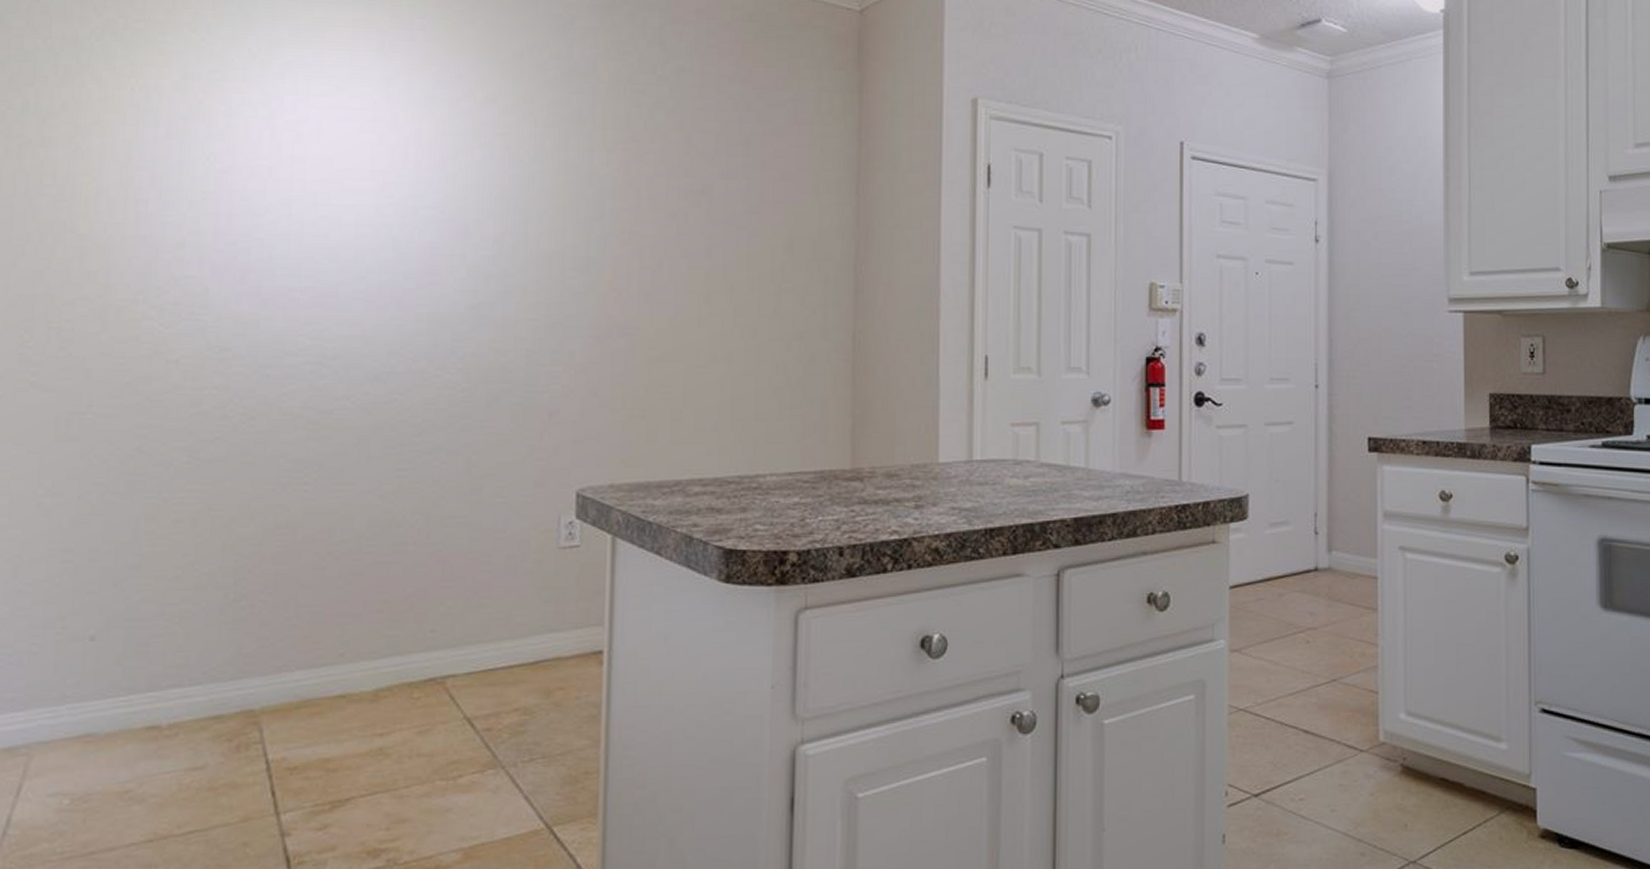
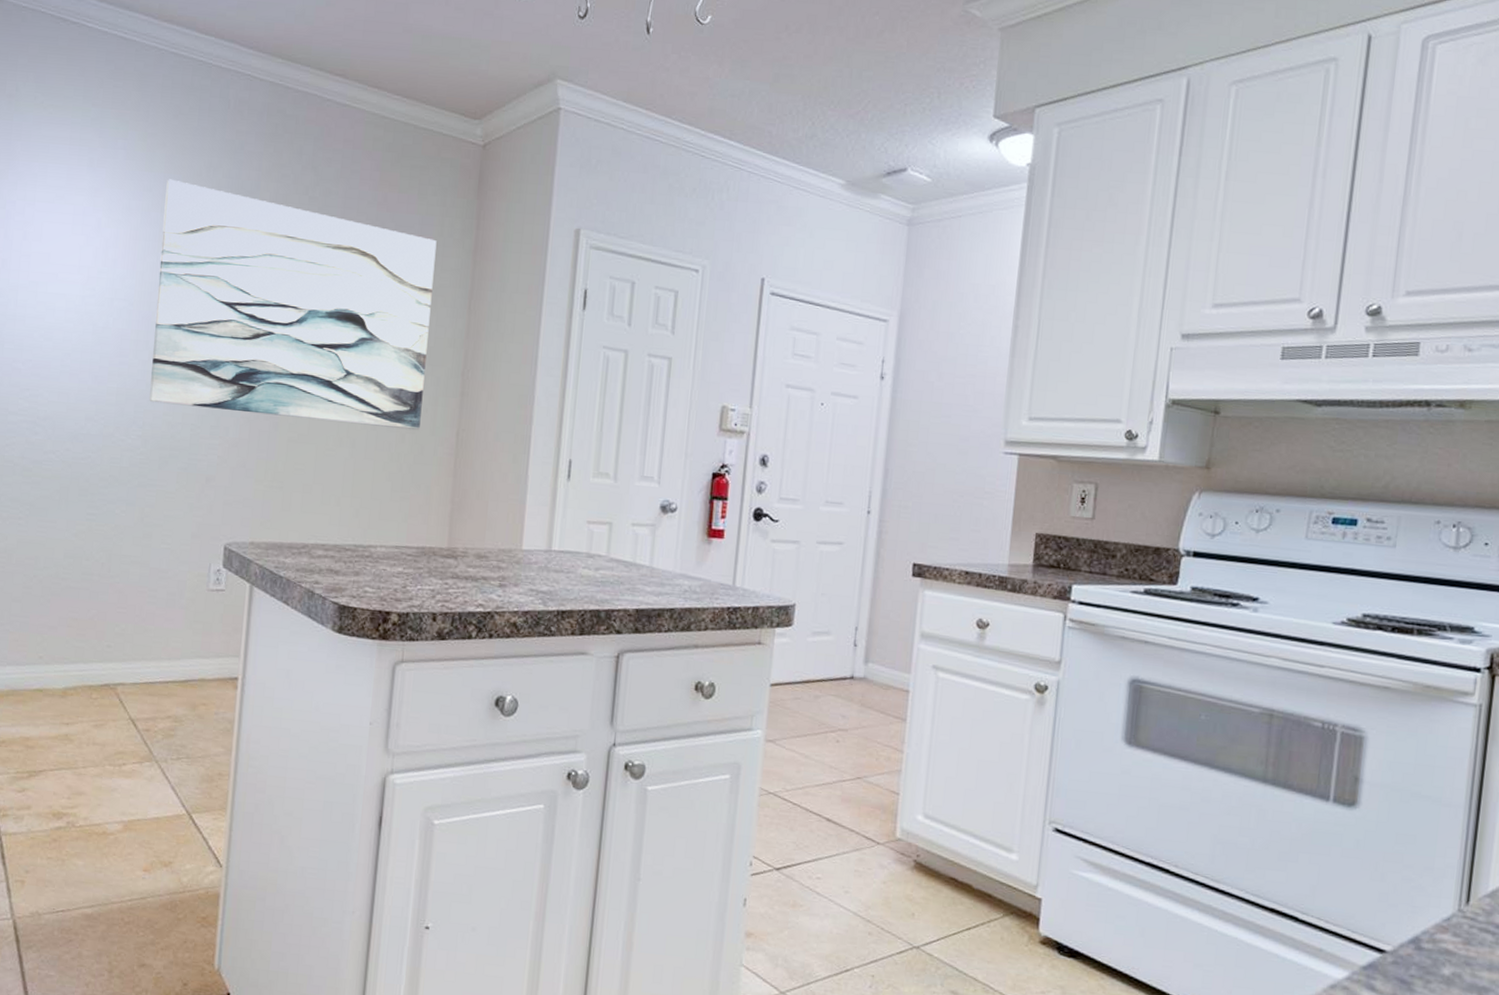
wall art: none [471,62,814,337] -> present [149,179,437,431]

